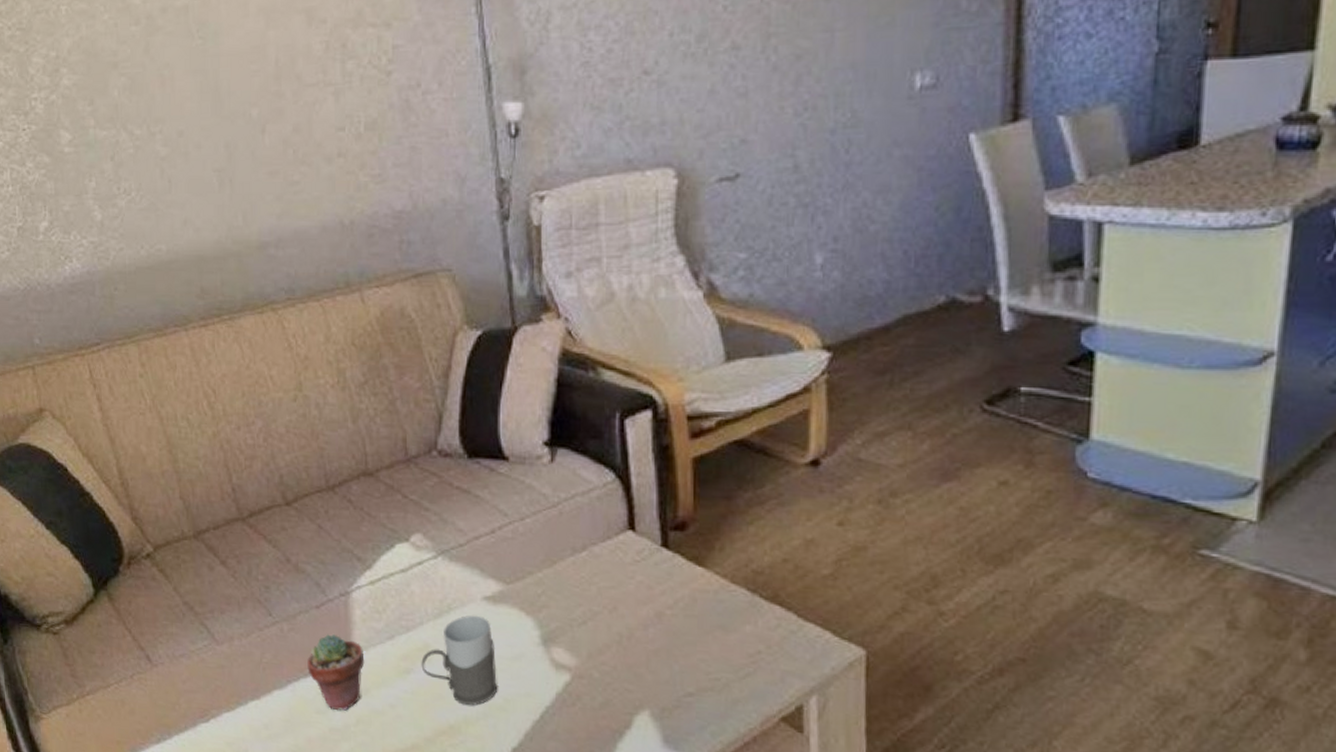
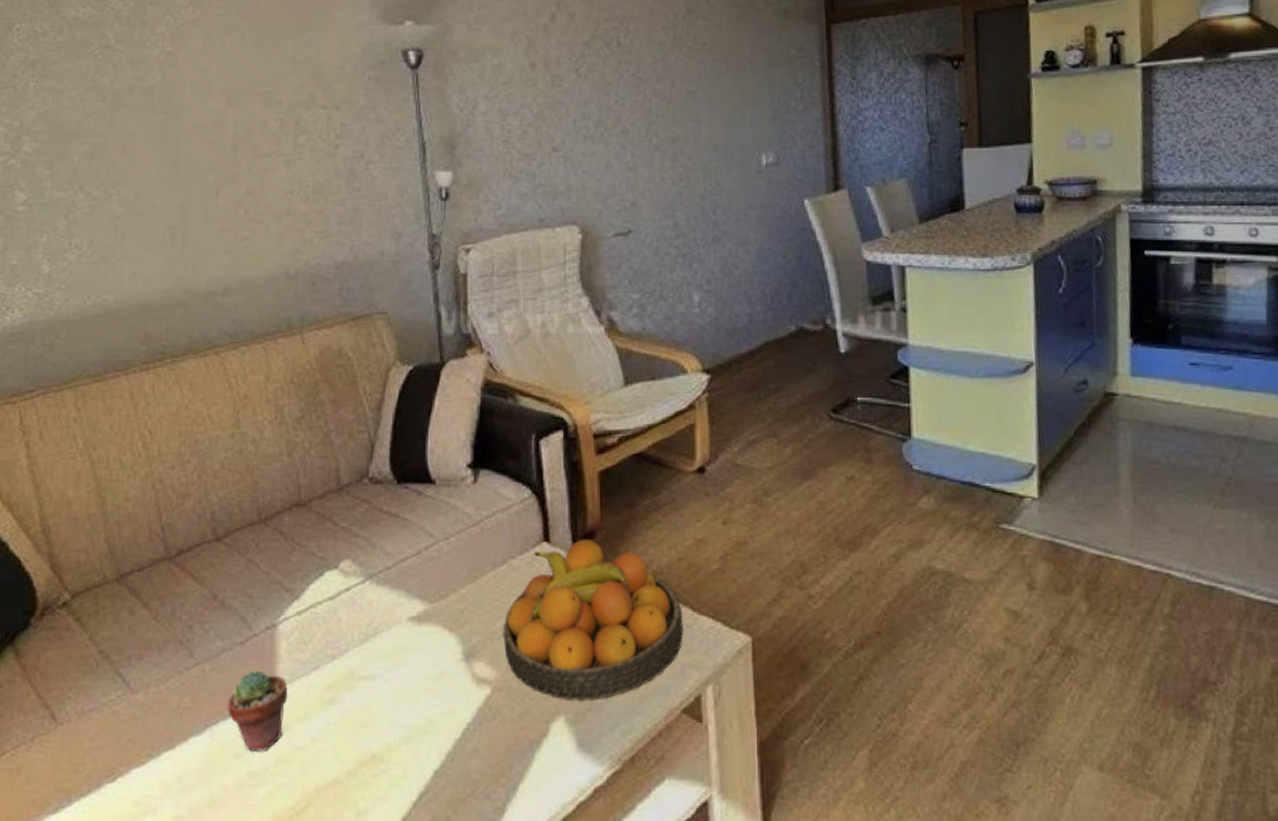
mug: present [421,615,498,706] -> none [345,637,421,731]
fruit bowl: none [583,530,786,698] -> present [503,538,683,700]

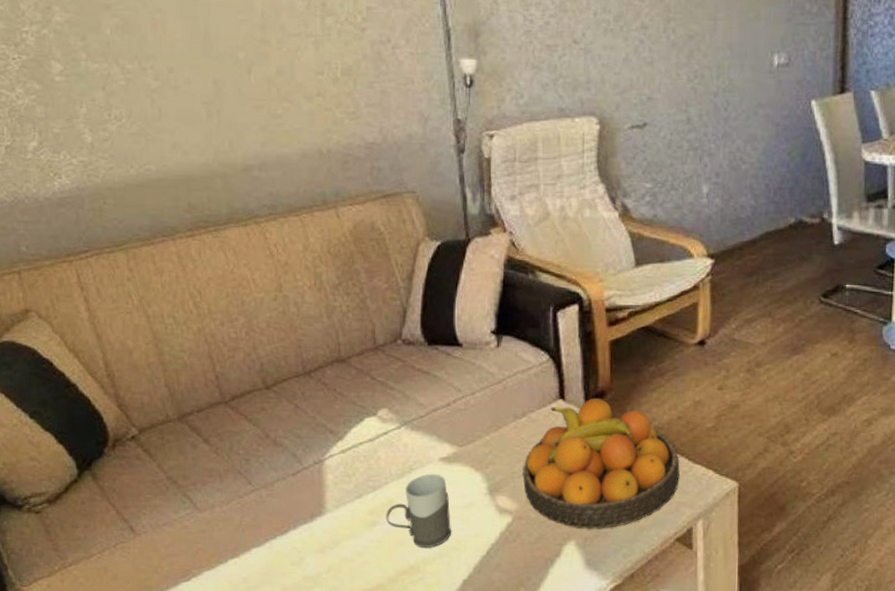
potted succulent: present [228,669,288,753] -> none [284,496,336,562]
mug: none [345,637,421,731] -> present [386,473,452,549]

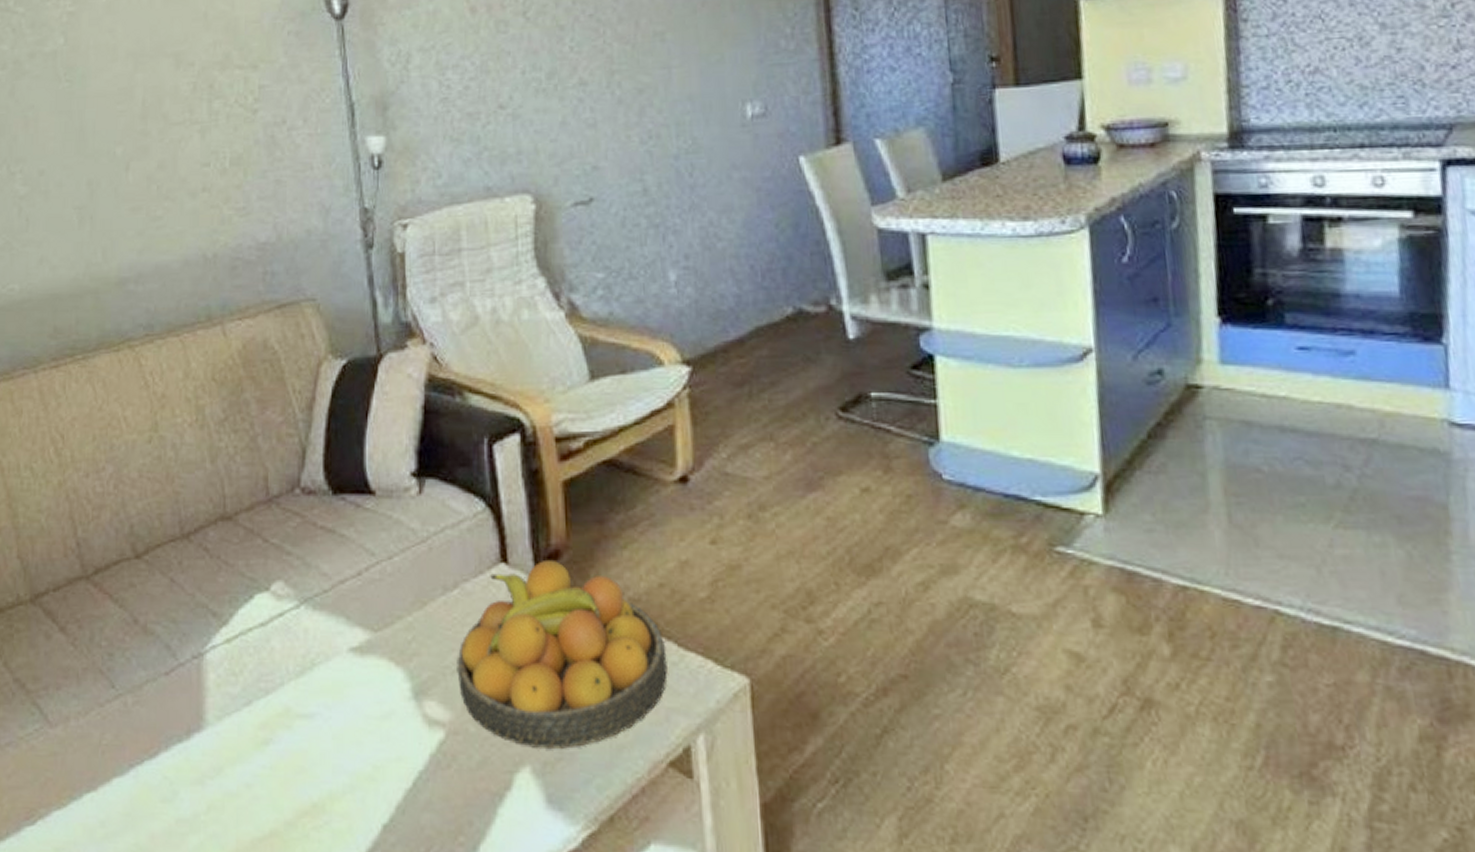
mug: present [386,473,452,549] -> none [281,670,366,778]

